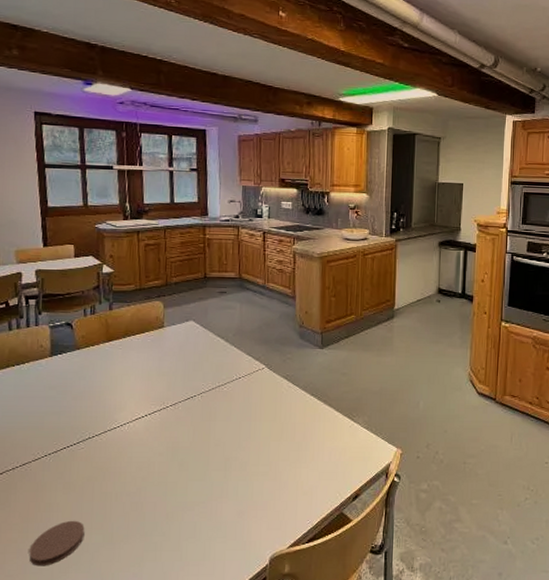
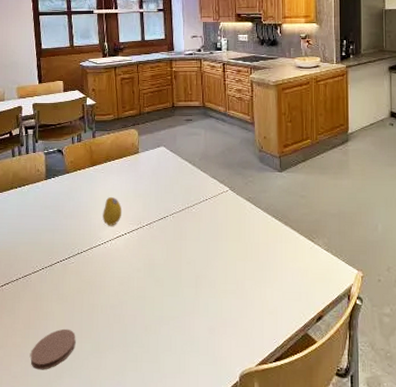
fruit: none [119,375,143,407] -> present [103,196,122,226]

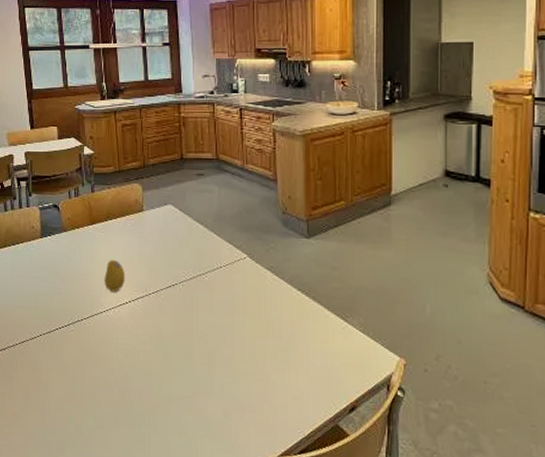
coaster: present [30,328,76,370] -> none [30,401,78,444]

